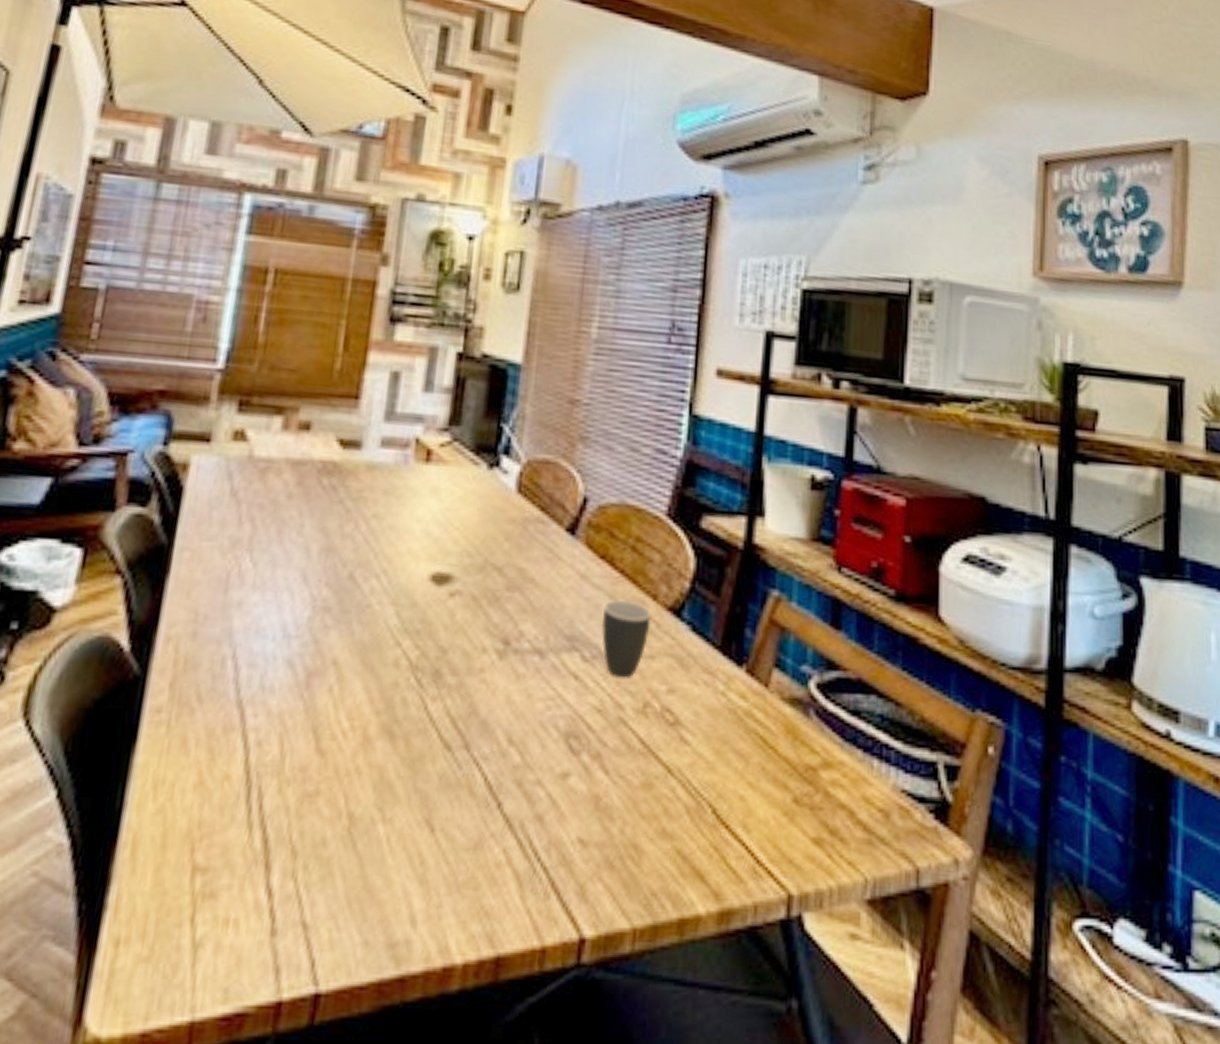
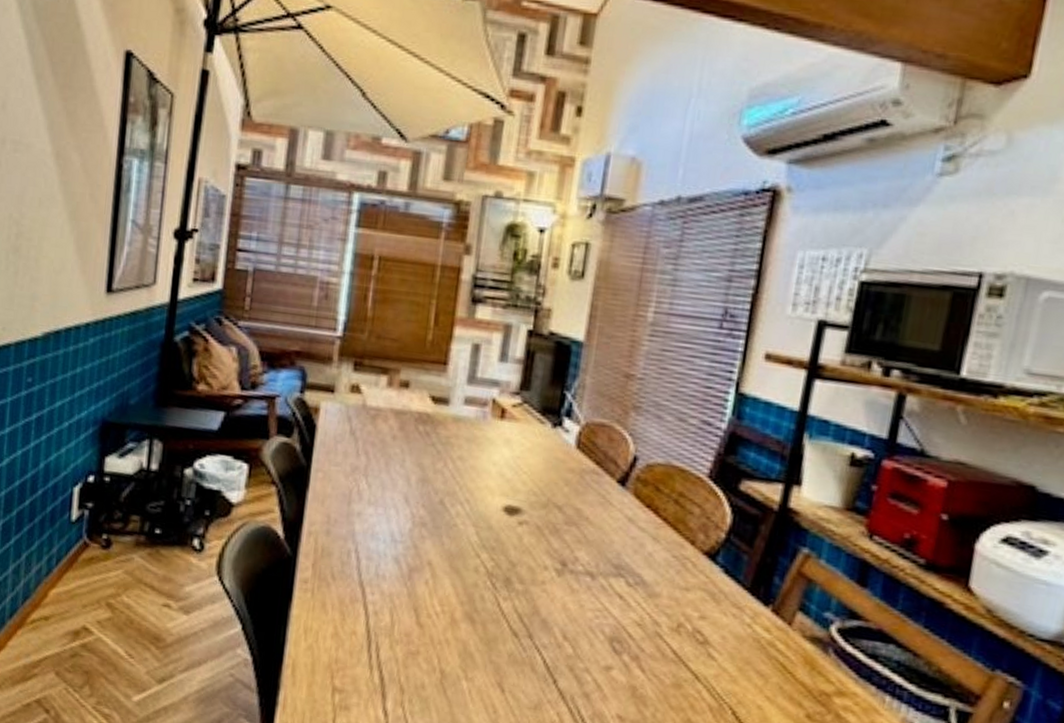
mug: present [601,600,651,678] -> none [644,541,689,603]

